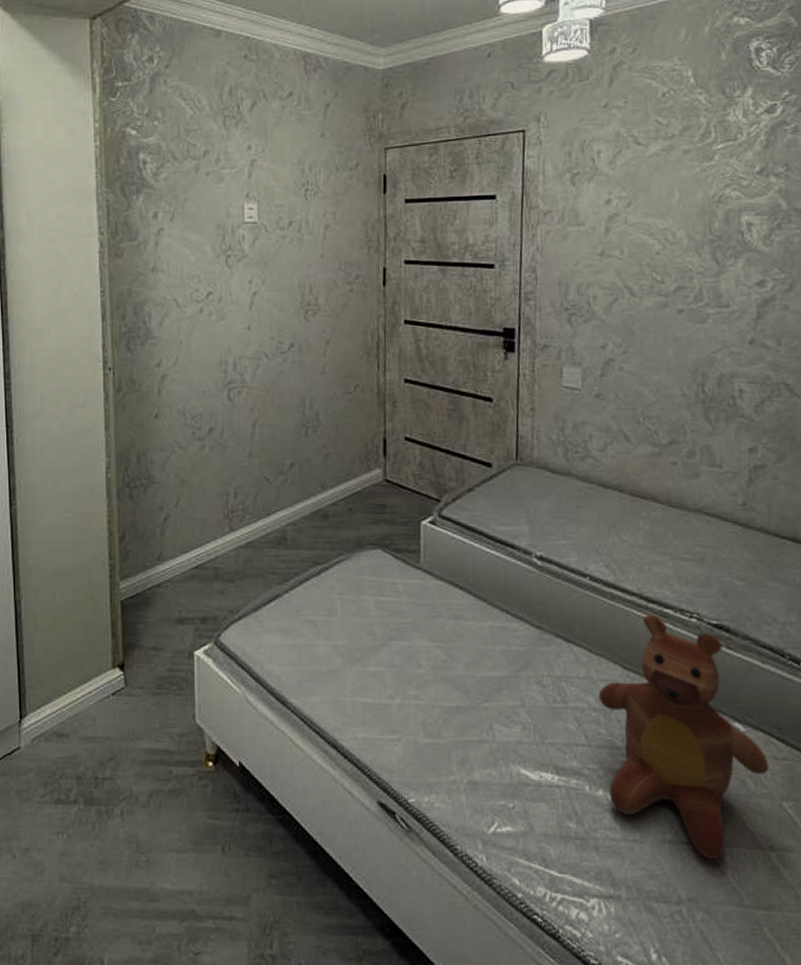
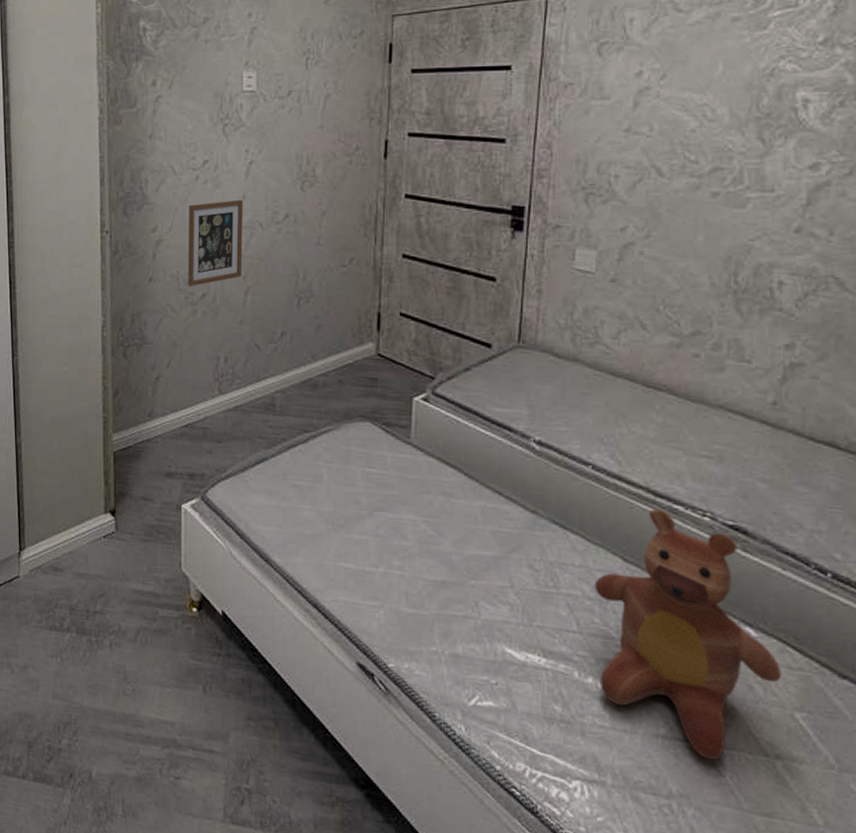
picture frame: none [193,331,250,422] -> present [188,200,244,287]

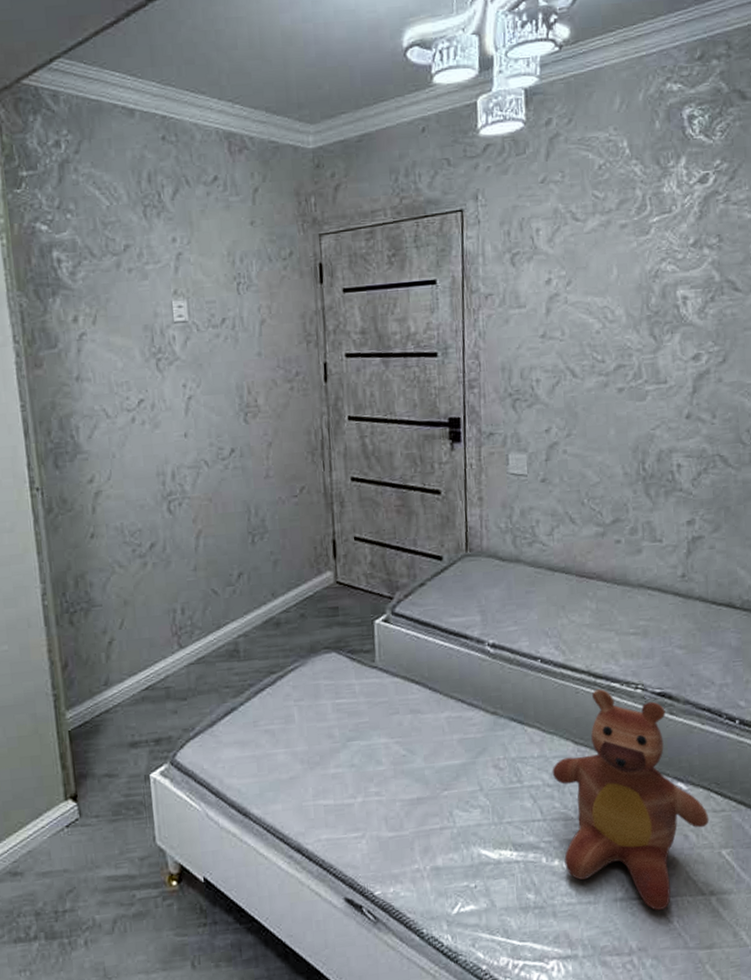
picture frame: present [188,200,244,287] -> none [127,438,191,539]

